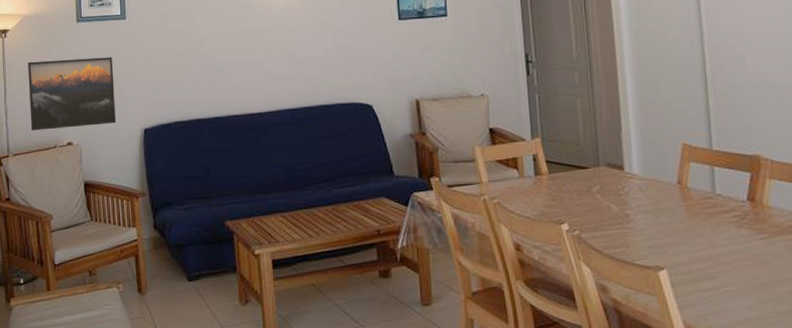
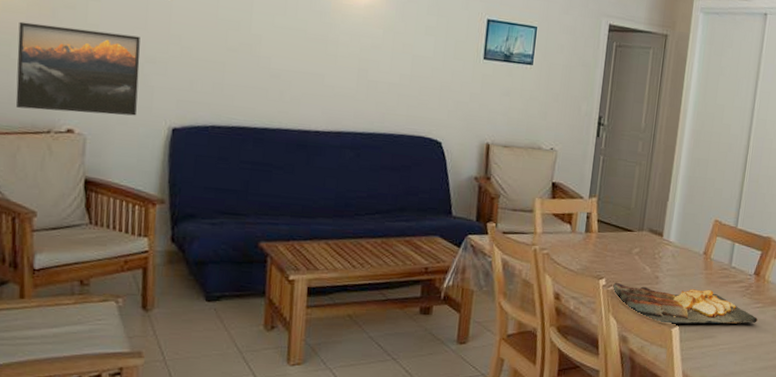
food platter: none [577,223,767,268] -> present [611,282,758,325]

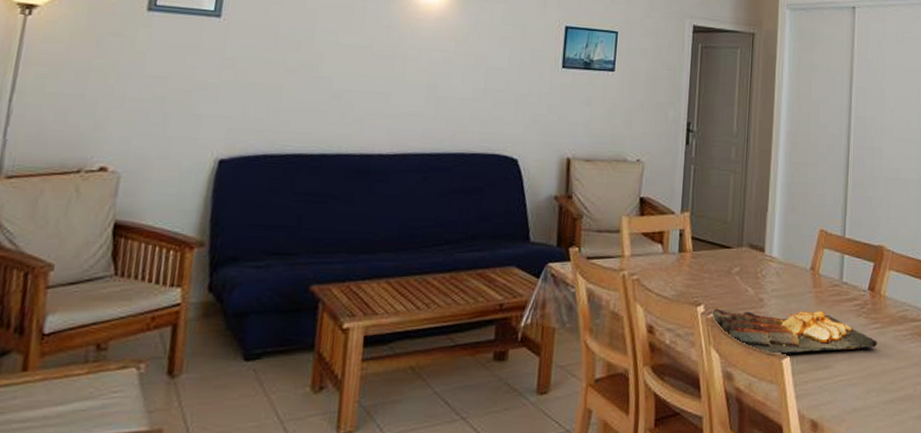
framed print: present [15,21,140,116] -> none [44,52,191,149]

